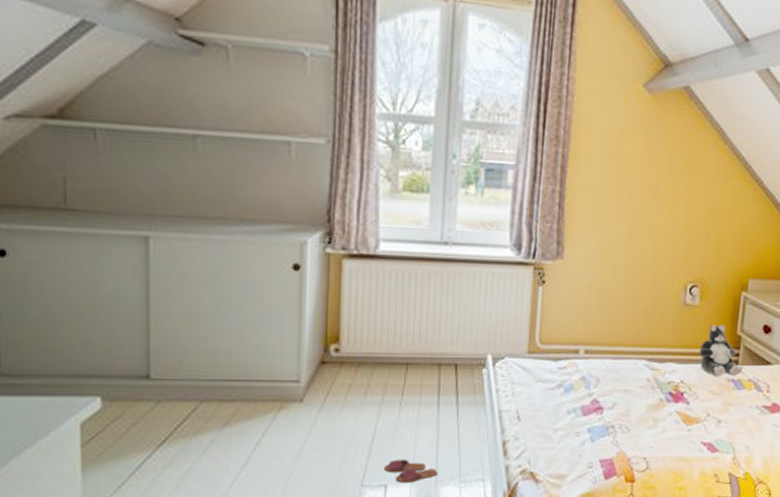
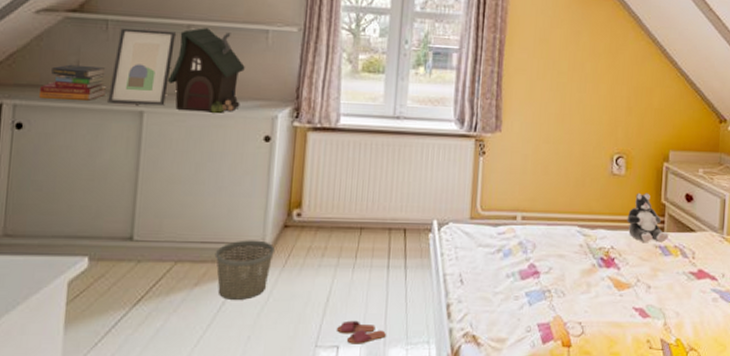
books: none [20,181,101,225] -> present [38,64,106,102]
picture frame: none [105,138,181,230] -> present [108,28,177,106]
dollhouse: none [174,138,265,240] -> present [167,28,245,114]
basket: none [244,377,313,440] -> present [214,240,276,300]

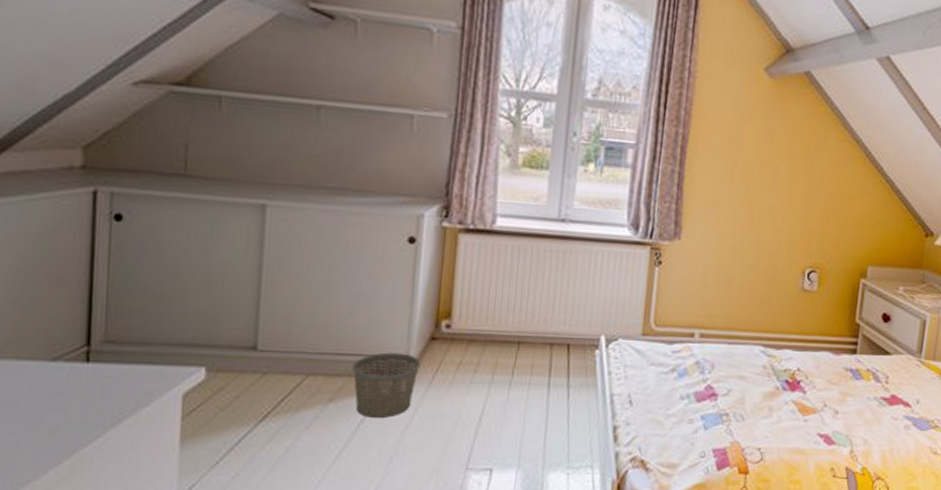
books: present [38,64,106,102] -> none [140,147,221,192]
picture frame: present [108,28,177,106] -> none [223,106,305,199]
dollhouse: present [167,28,245,114] -> none [293,109,385,211]
slippers: present [337,320,386,344] -> none [490,442,545,467]
plush toy: present [627,193,669,243] -> none [816,311,861,365]

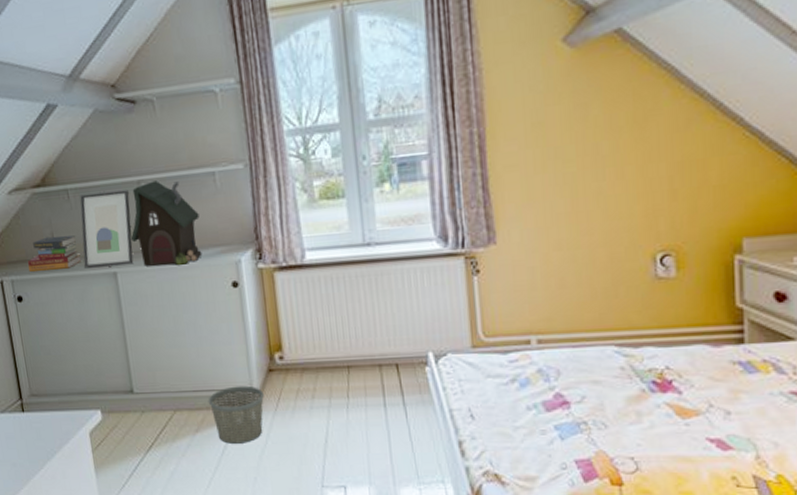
books: none [140,147,221,192] -> present [27,235,81,272]
picture frame: none [223,106,305,199] -> present [80,190,134,268]
dollhouse: none [293,109,385,211] -> present [130,181,203,266]

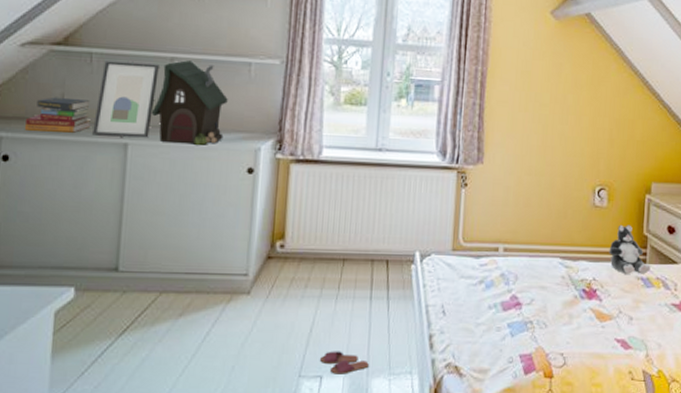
basket: present [208,385,265,444] -> none [199,271,259,330]
slippers: none [341,461,394,484] -> present [320,351,369,374]
plush toy: none [685,296,752,358] -> present [609,224,651,274]

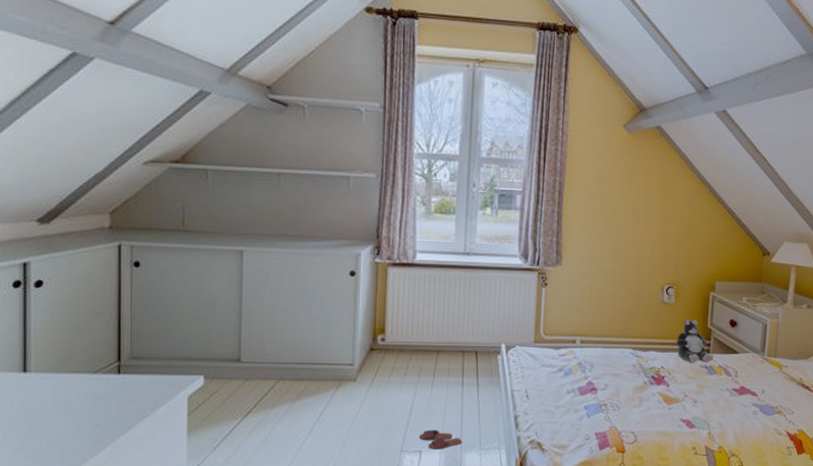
books: present [24,97,91,134] -> none [151,209,209,243]
picture frame: present [92,61,161,138] -> none [212,176,269,245]
dollhouse: present [151,60,228,146] -> none [262,175,330,252]

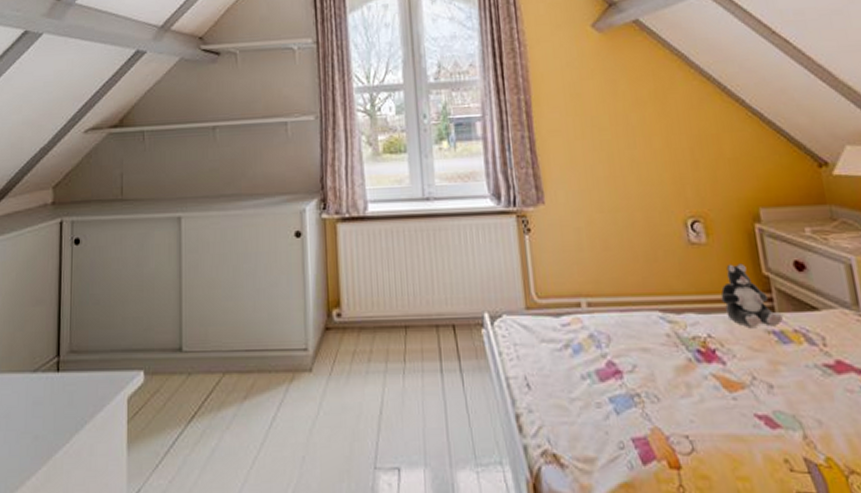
slippers: present [419,429,462,449] -> none [395,436,451,466]

